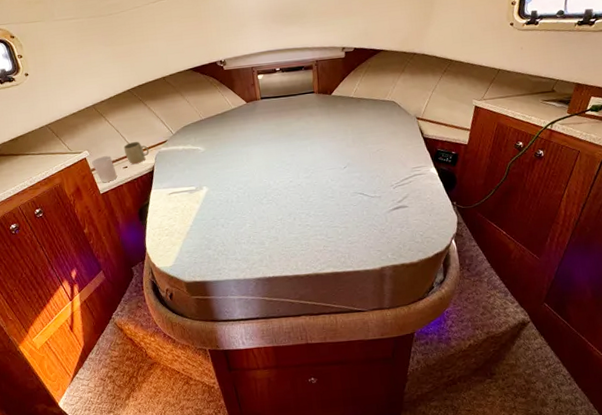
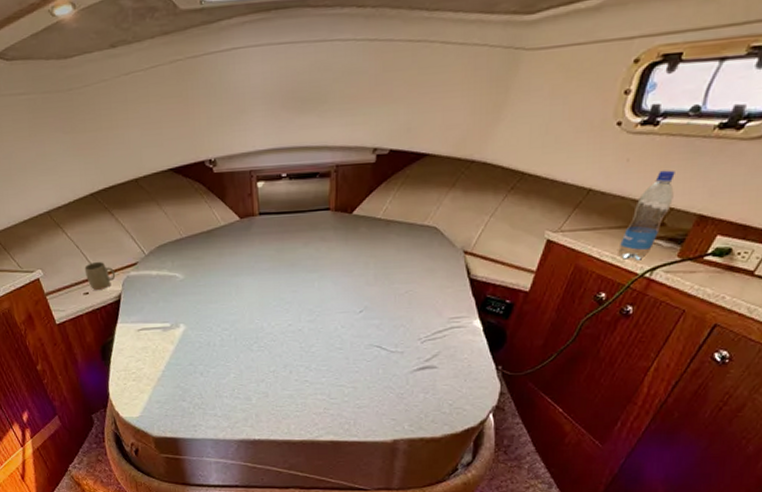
candle holder: present [92,156,118,183] -> none [46,278,77,311]
bottle: none [526,53,557,118] -> present [618,170,675,262]

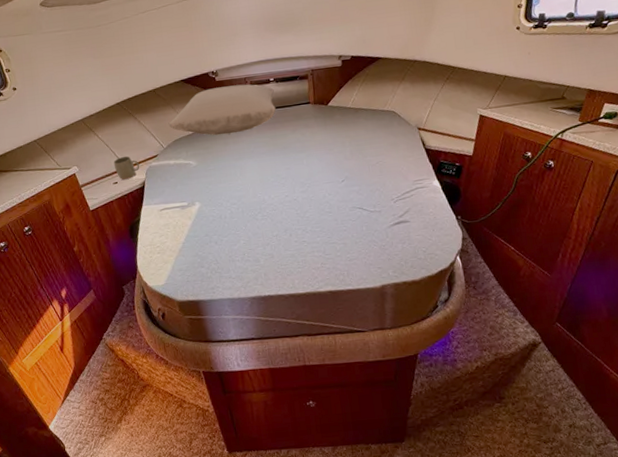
pillow: none [152,179,286,244] -> present [168,84,276,136]
bottle: present [618,170,675,262] -> none [534,58,568,127]

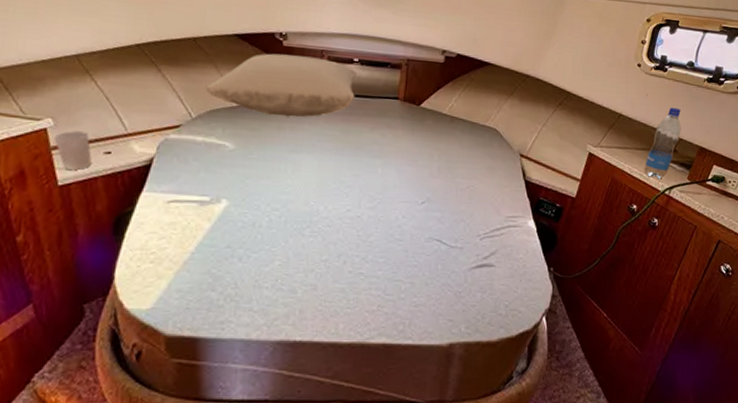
candle holder: none [81,171,108,199] -> present [54,131,93,171]
mug: present [113,156,140,180] -> none [110,117,151,150]
bottle: none [534,58,568,127] -> present [644,107,681,180]

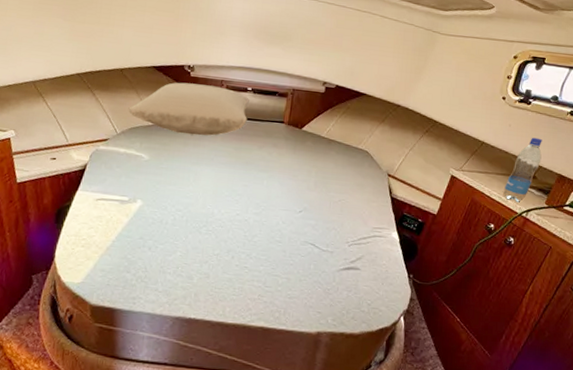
candle holder: present [54,131,93,171] -> none [15,140,42,172]

